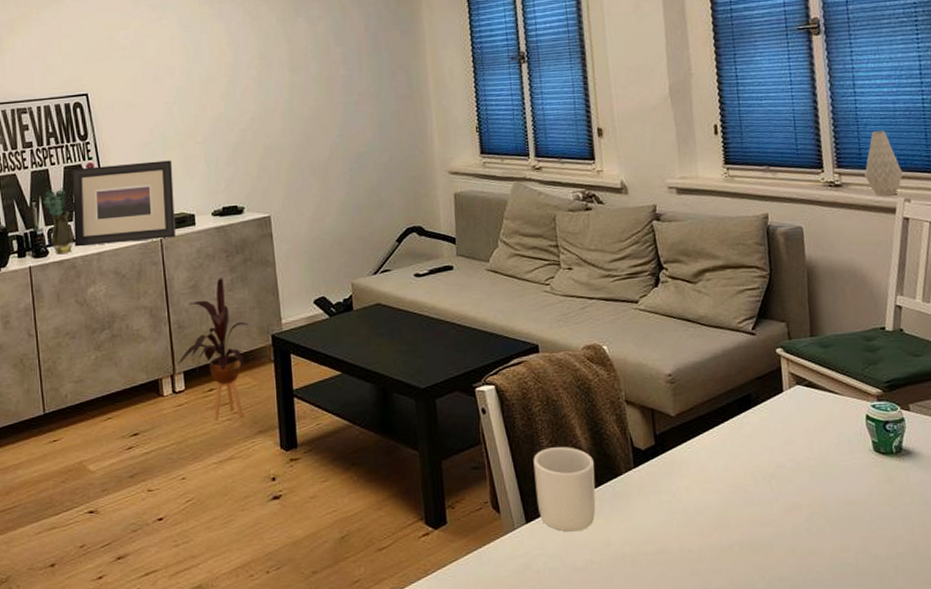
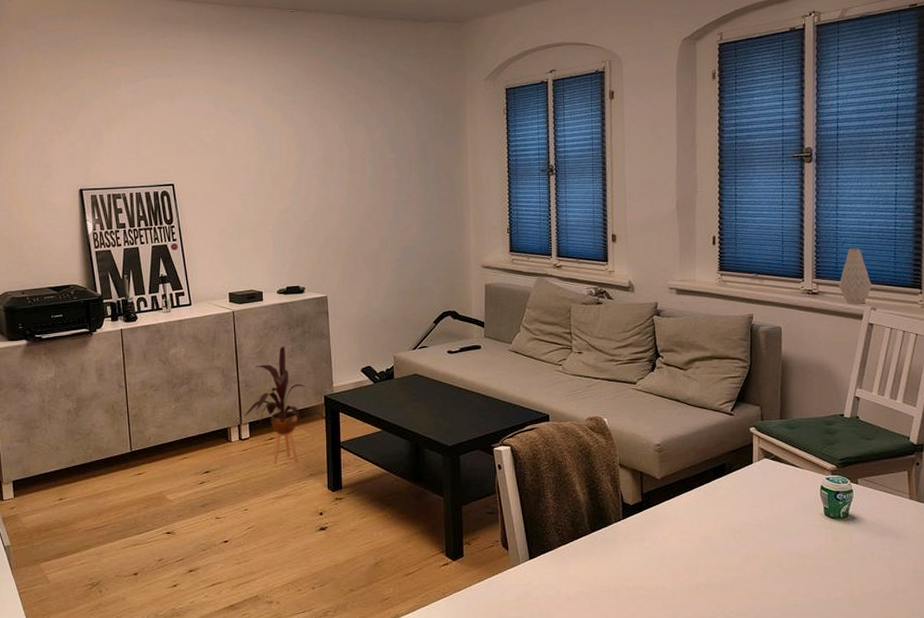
vase: present [43,187,74,254] -> none [133,263,159,319]
picture frame: present [72,160,176,247] -> none [159,245,246,315]
mug: present [533,446,596,532] -> none [538,498,590,568]

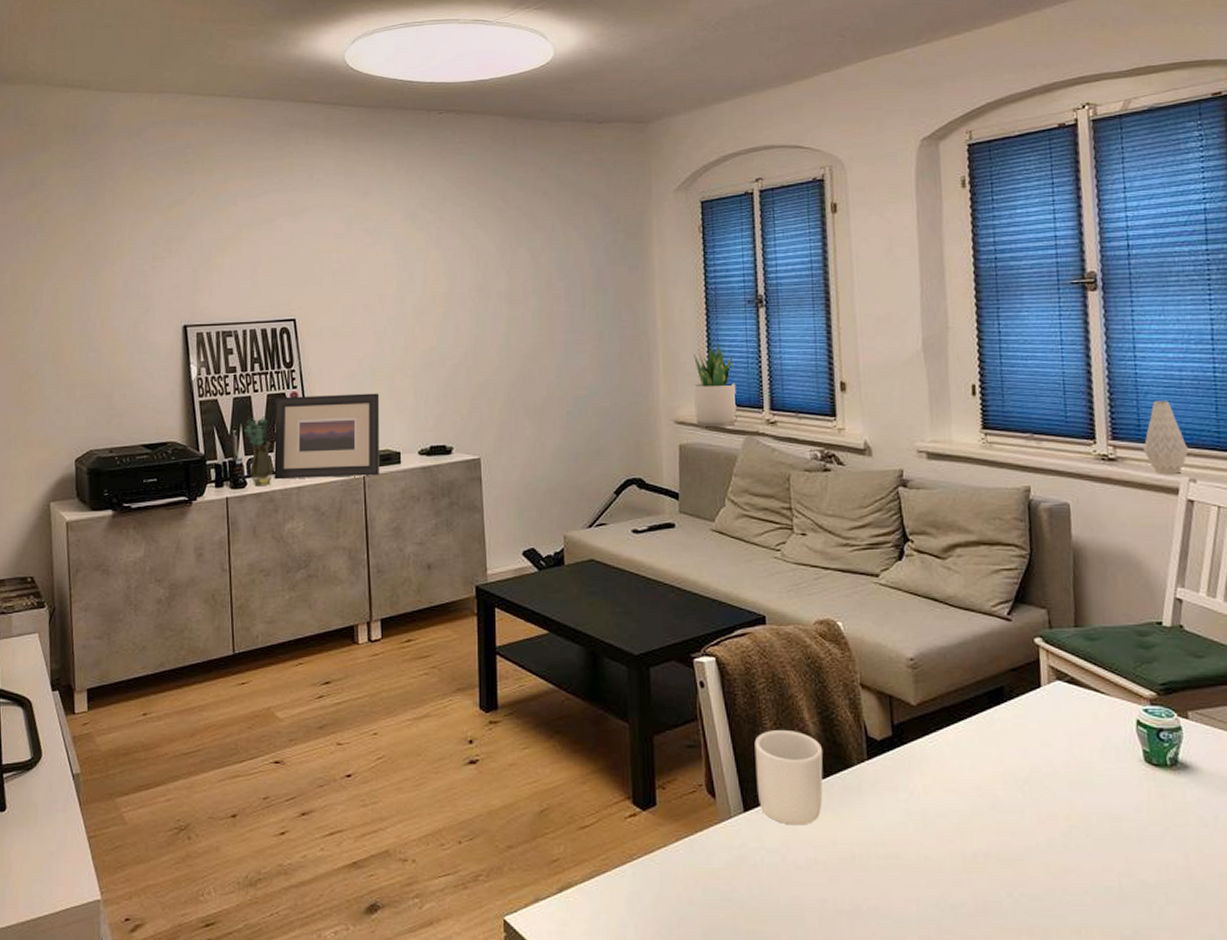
vase: none [133,263,159,319] -> present [244,415,274,485]
picture frame: none [159,245,246,315] -> present [274,393,380,480]
house plant: present [244,346,306,464] -> none [375,521,452,674]
planter: none [497,204,531,271] -> present [694,343,737,428]
mug: none [538,498,590,568] -> present [754,729,824,825]

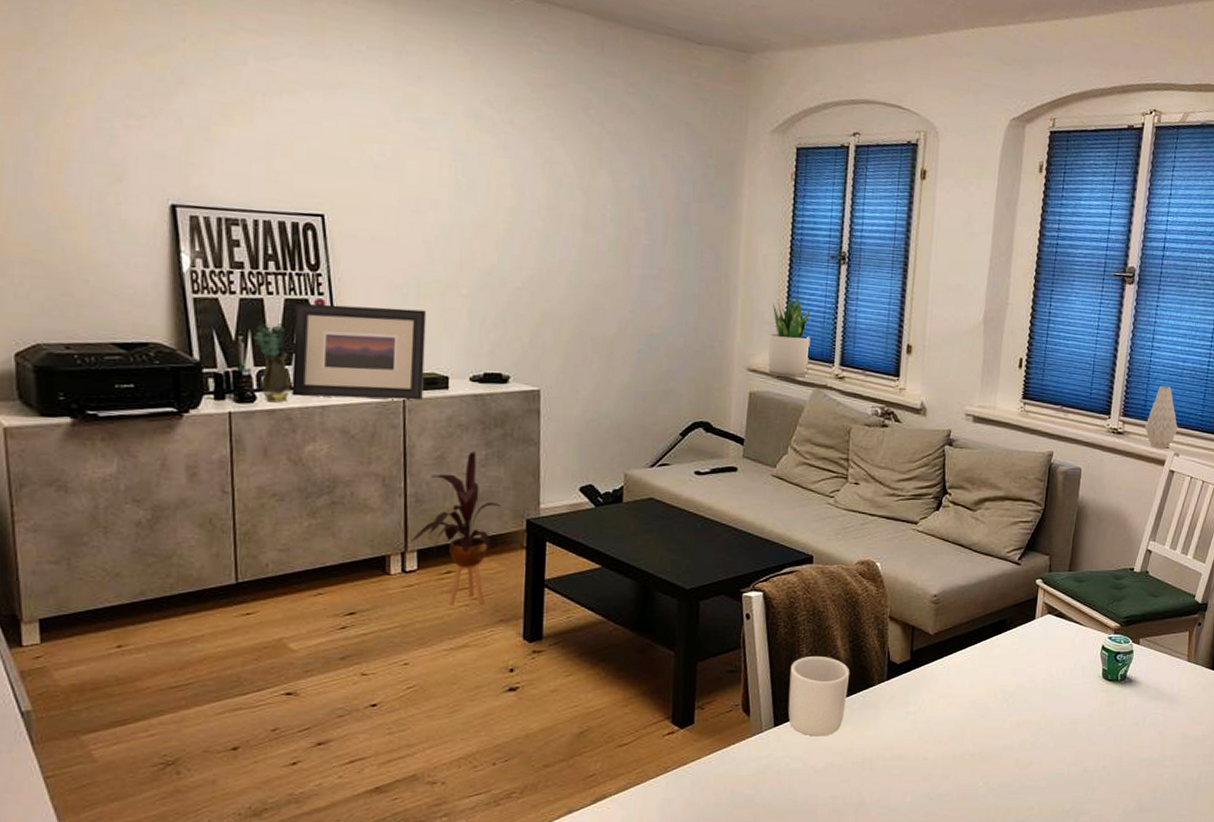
house plant: none [375,521,452,674] -> present [411,451,502,606]

